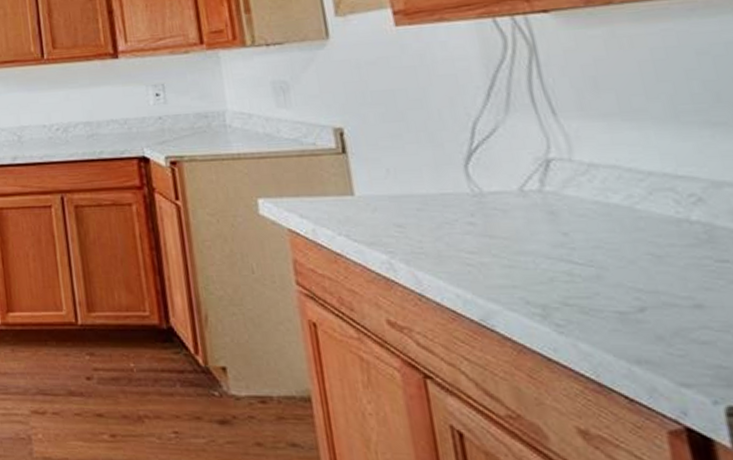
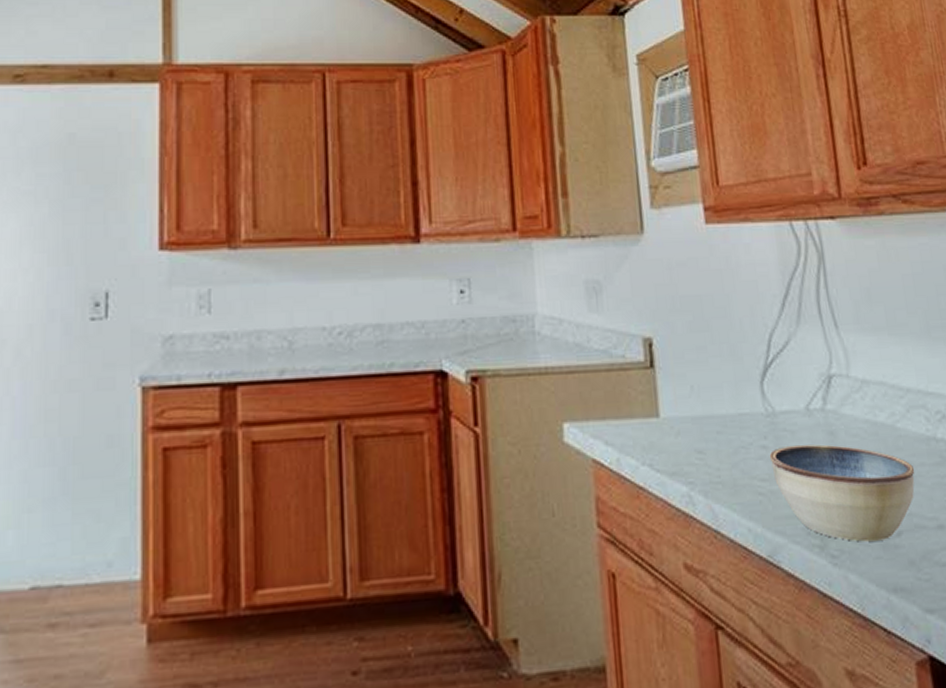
bowl: none [478,223,662,314] -> present [769,444,915,542]

